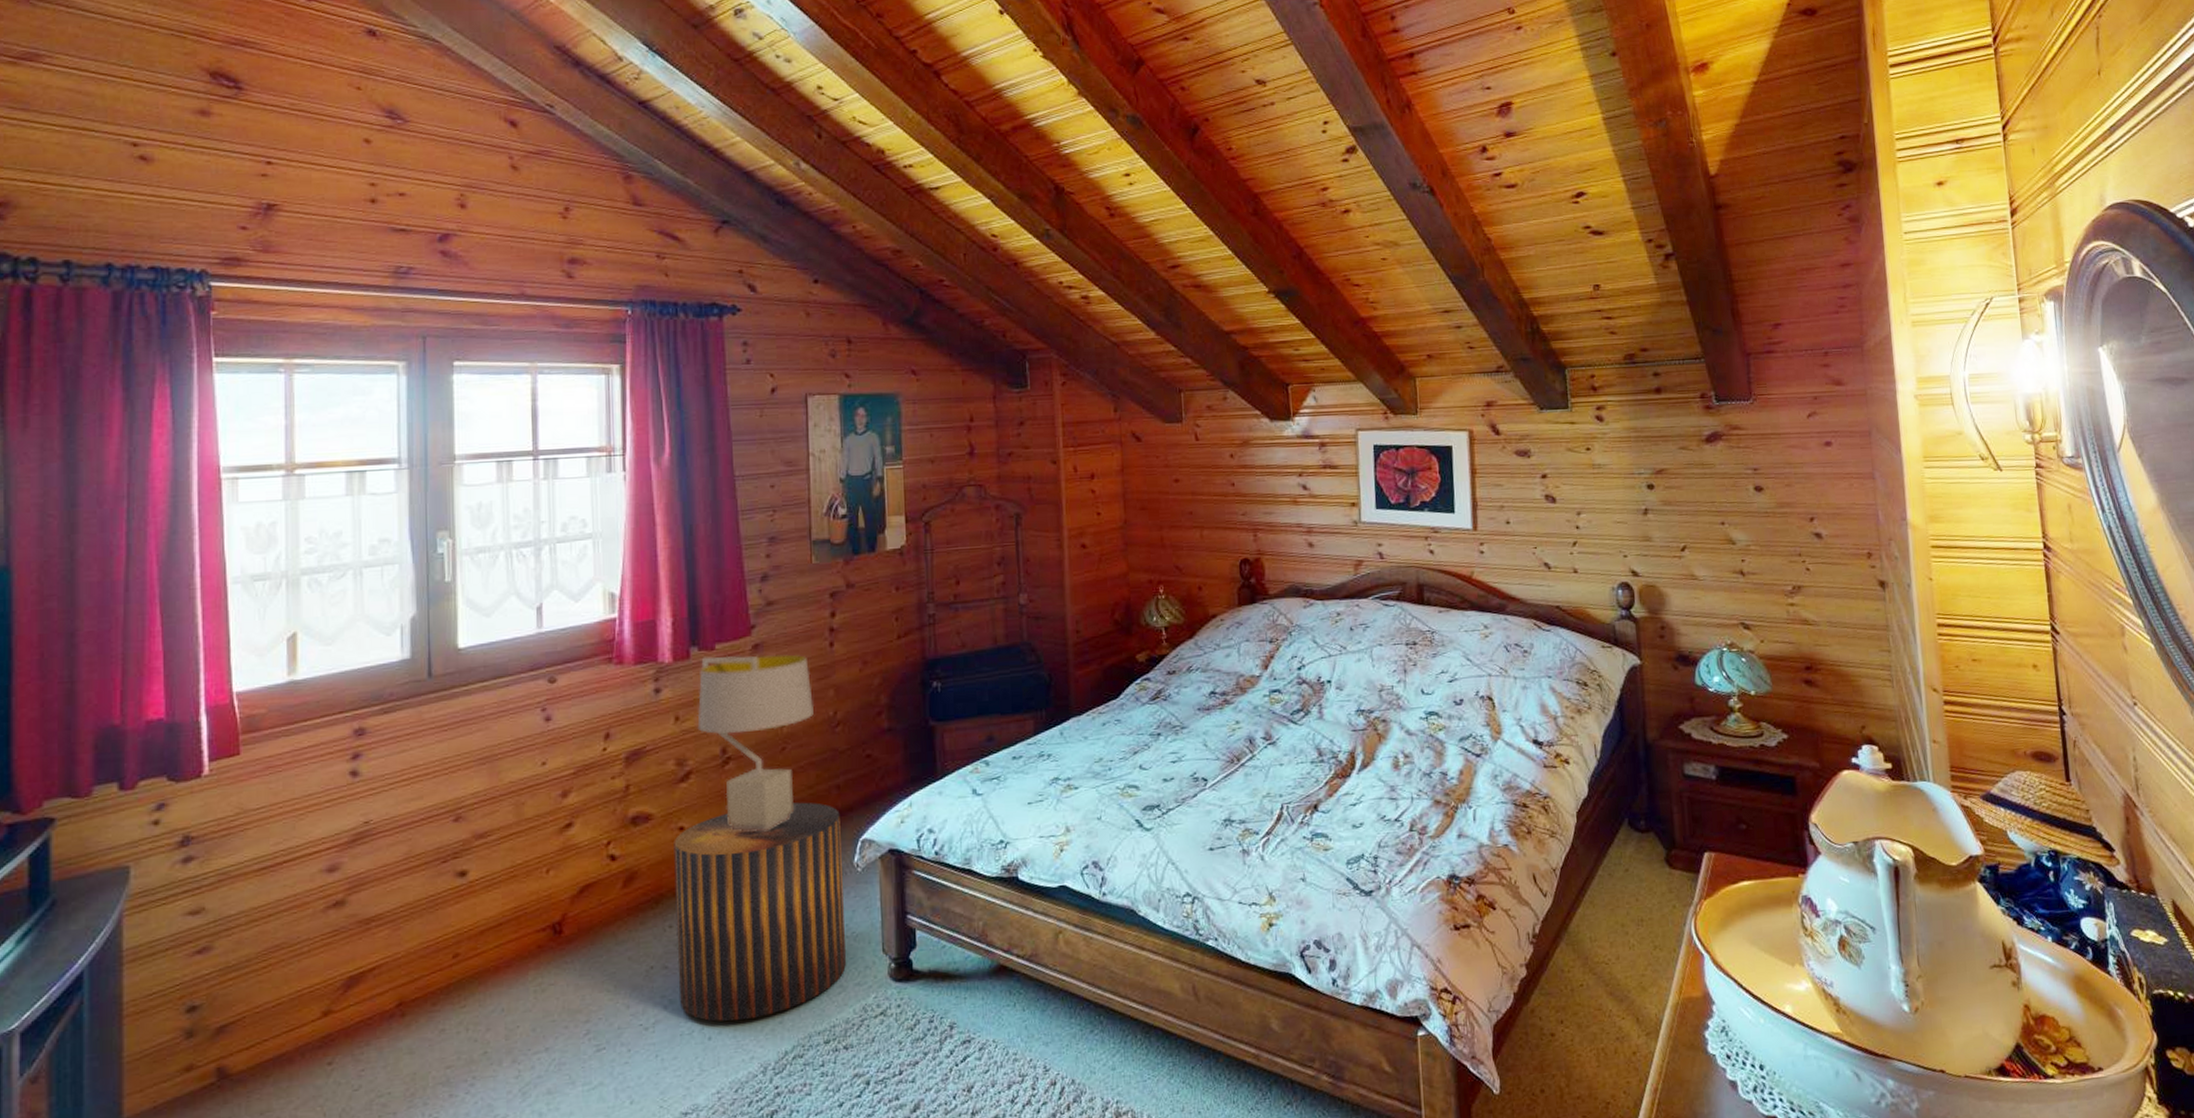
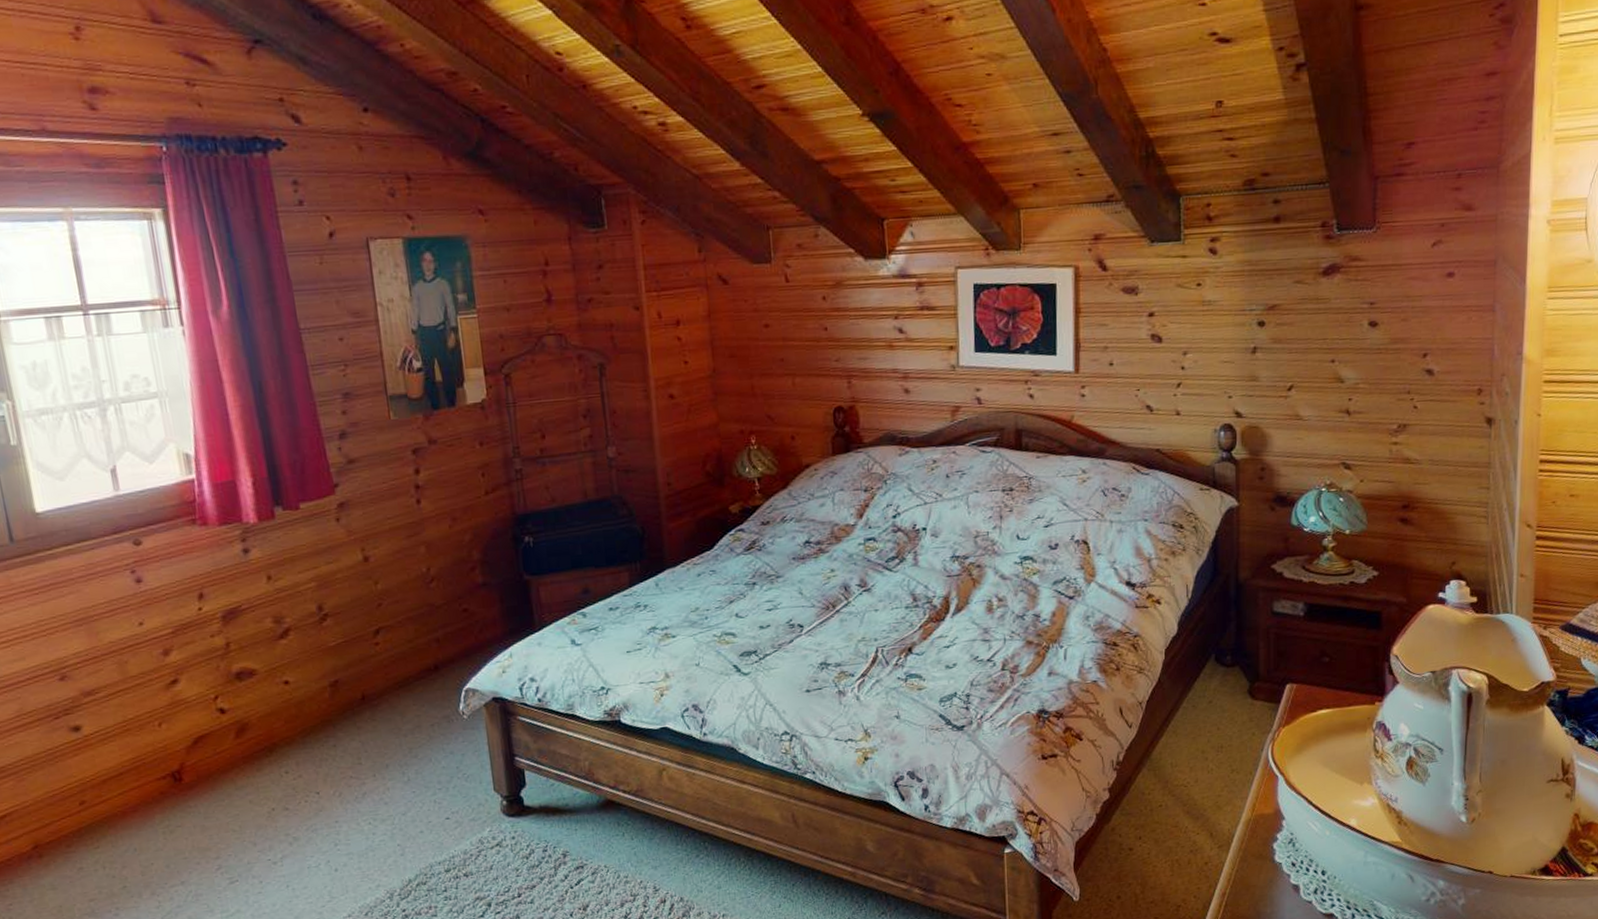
stool: present [674,802,847,1022] -> none [280,655,461,855]
table lamp: present [697,654,814,832] -> none [286,512,407,684]

